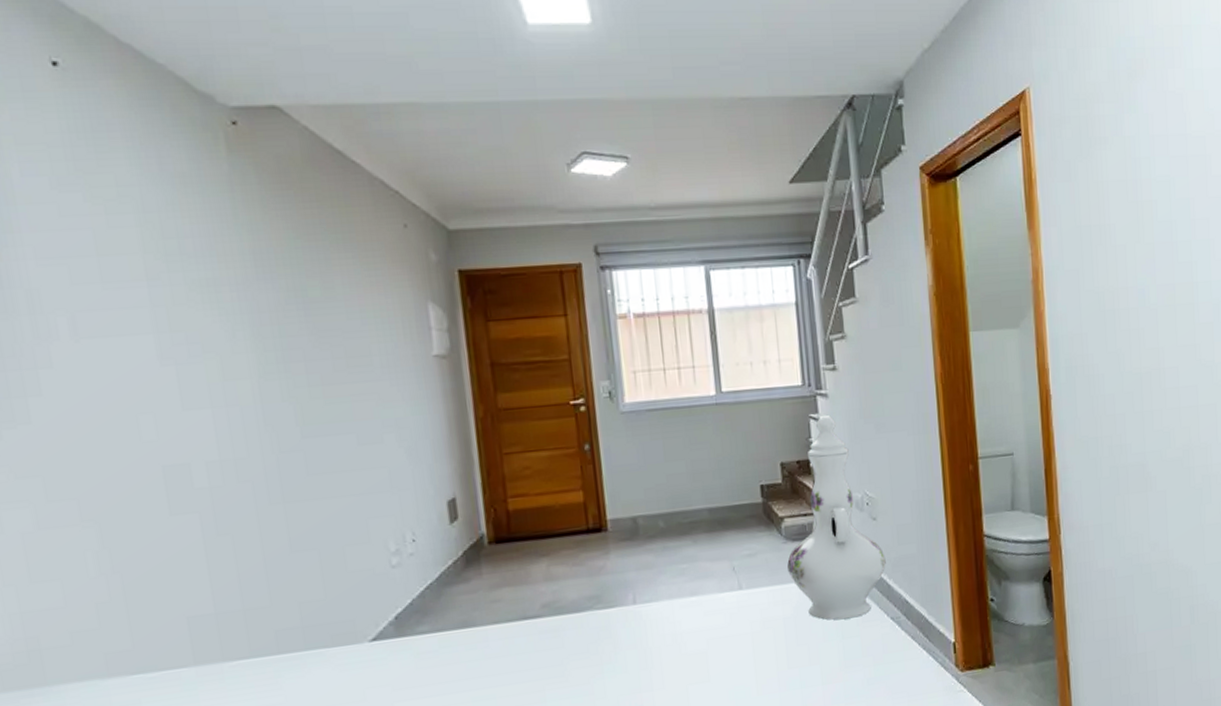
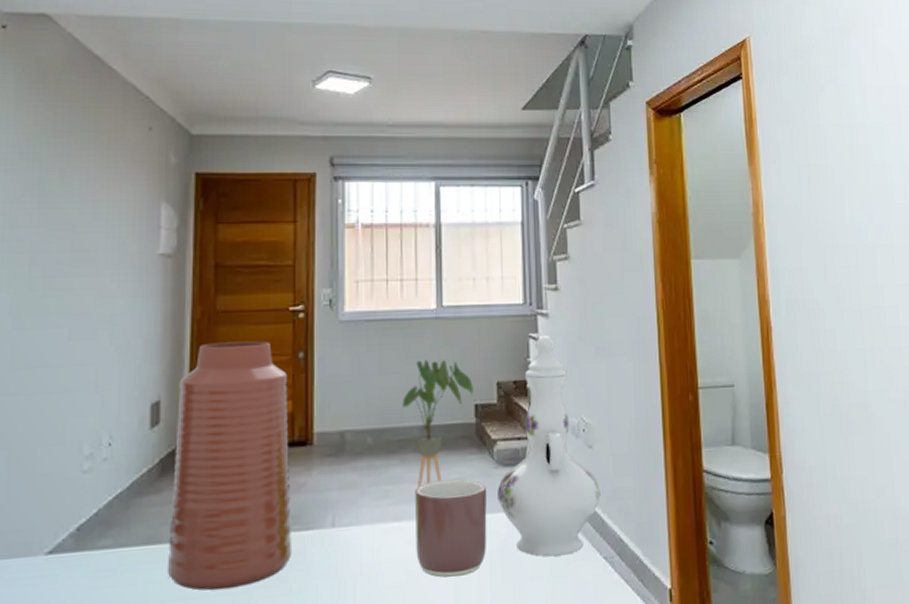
vase: none [471,435,599,665] -> present [166,341,293,590]
house plant: none [689,444,758,565] -> present [402,359,473,488]
mug: none [709,554,781,643] -> present [415,478,487,578]

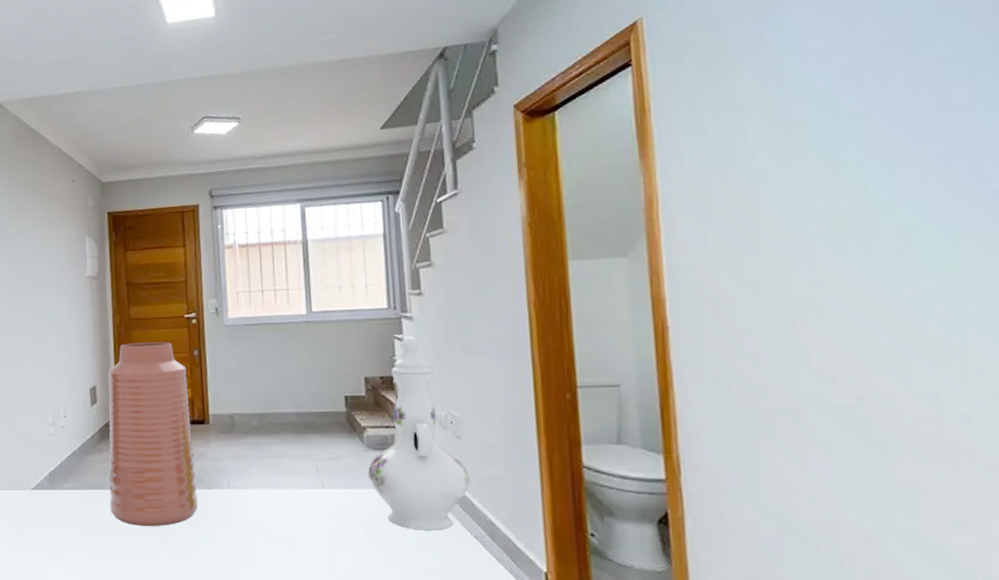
house plant: present [402,359,473,488] -> none [280,357,343,463]
mug: present [415,478,487,578] -> none [295,458,361,537]

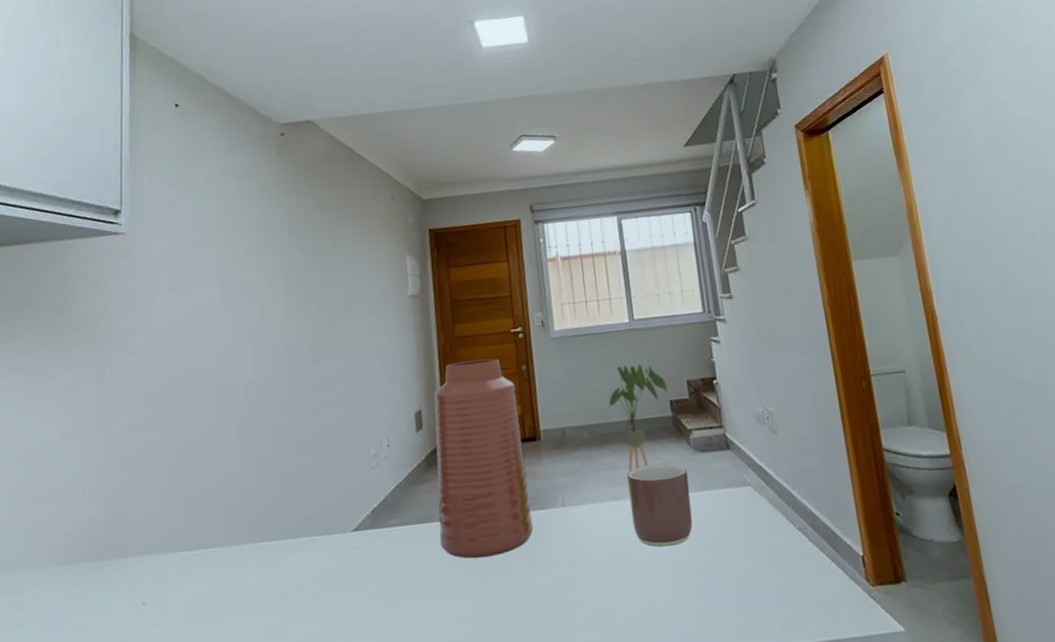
house plant: none [280,357,343,463] -> present [608,365,668,473]
mug: none [295,458,361,537] -> present [627,463,693,547]
ewer: present [367,336,470,531] -> none [696,337,790,529]

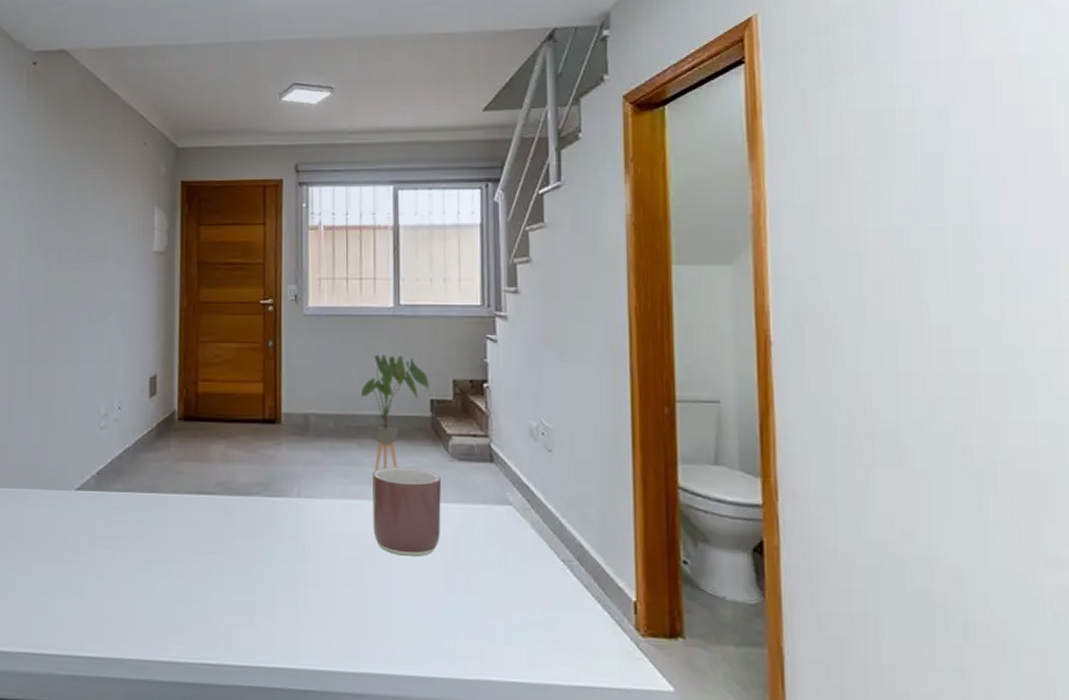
vase: present [434,358,534,559] -> none [164,329,264,537]

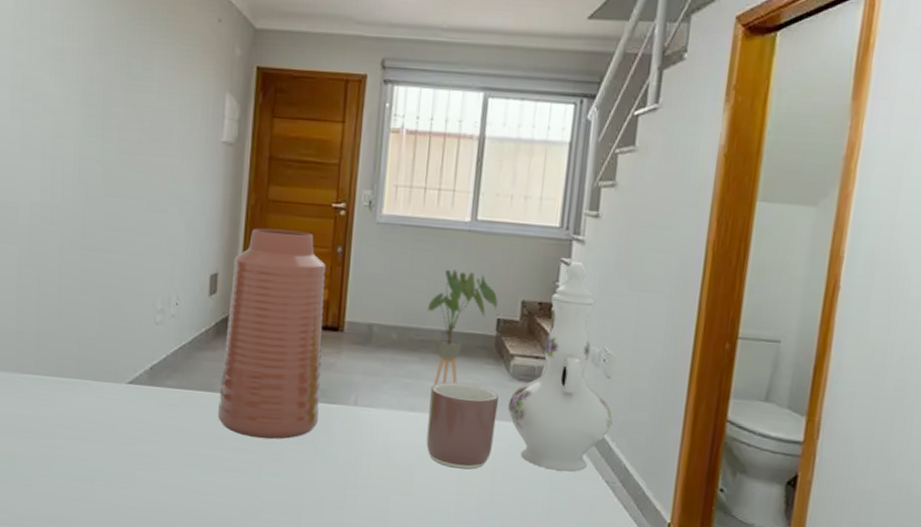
vase: none [164,329,264,537] -> present [217,228,326,439]
ewer: none [451,337,560,552] -> present [507,261,613,472]

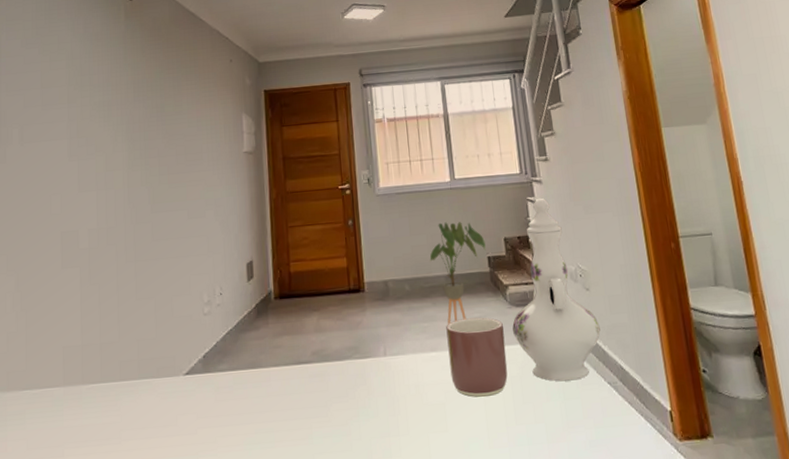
vase: present [217,228,326,439] -> none [265,213,356,404]

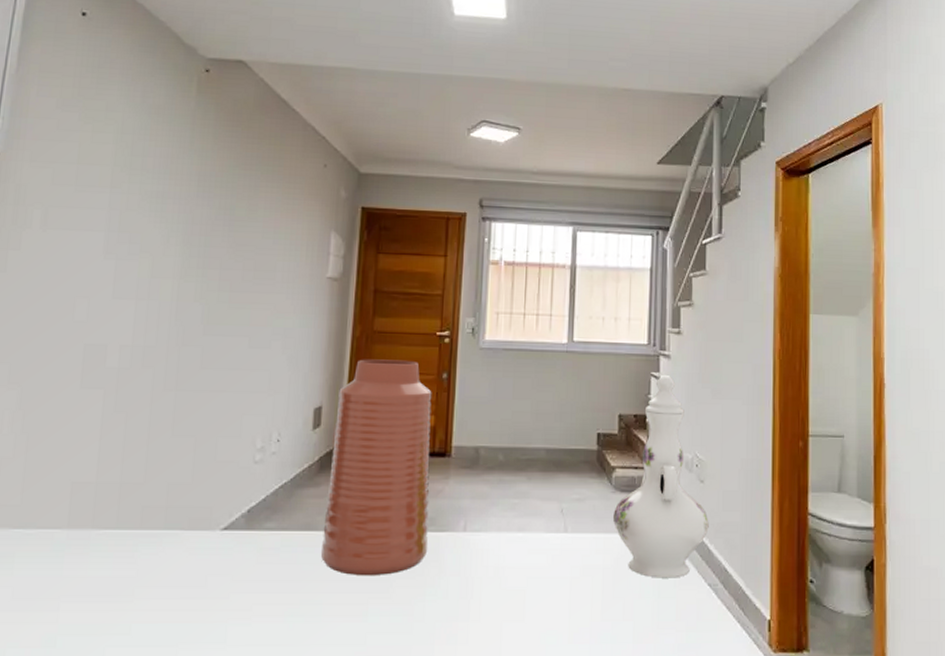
vase: none [265,213,356,404] -> present [320,359,432,575]
house plant: present [429,222,486,325] -> none [531,388,597,504]
mug: present [446,317,508,397] -> none [536,499,603,587]

